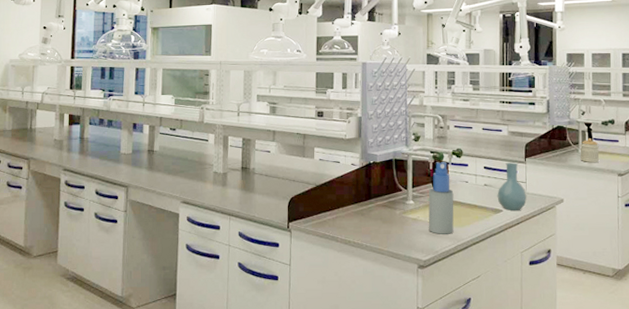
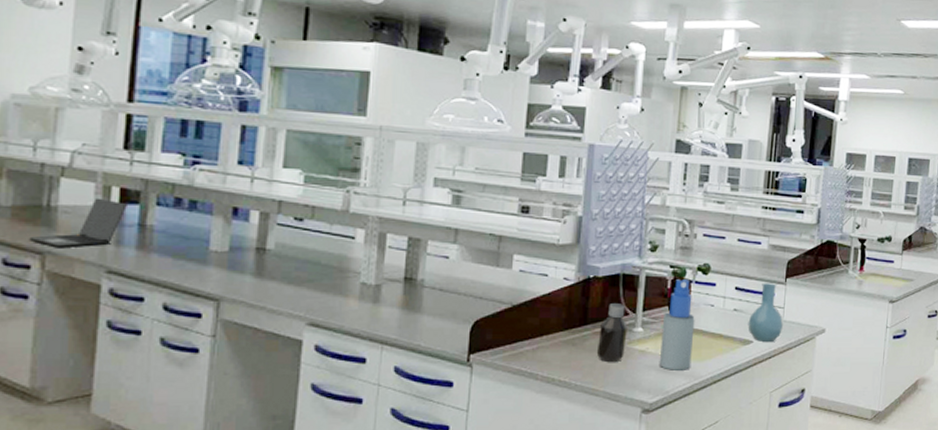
laptop: none [21,121,73,156] -> present [29,197,127,249]
bottle: none [380,181,403,228] -> present [596,302,629,362]
jar: present [580,138,600,163] -> none [849,257,872,287]

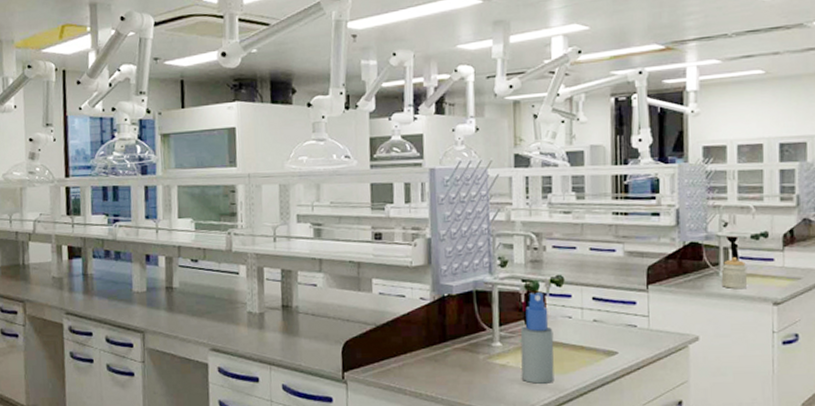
laptop: present [29,197,127,249] -> none [14,255,74,297]
bottle: present [596,302,629,362] -> none [458,318,487,377]
flask: present [748,283,784,342] -> none [610,291,651,352]
jar: none [849,257,872,287] -> present [721,257,748,290]

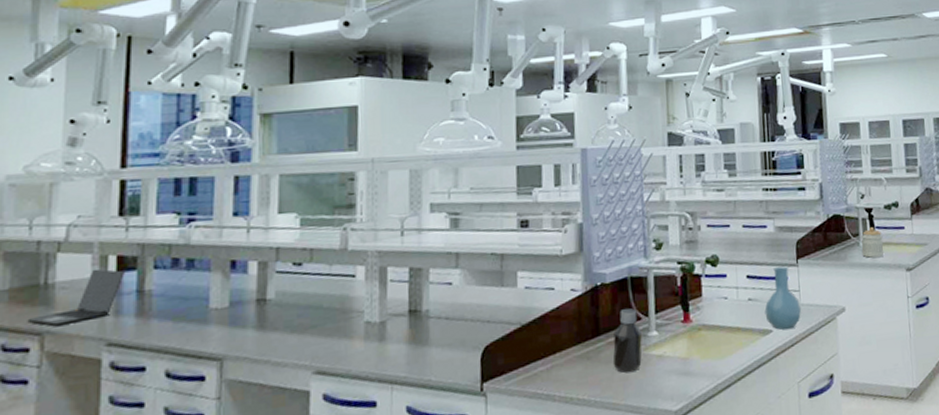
laptop: none [14,255,74,297] -> present [27,268,125,327]
bottle: none [458,318,487,377] -> present [613,308,643,373]
spray bottle: present [520,292,555,384] -> none [677,274,712,373]
flask: none [610,291,651,352] -> present [764,266,802,330]

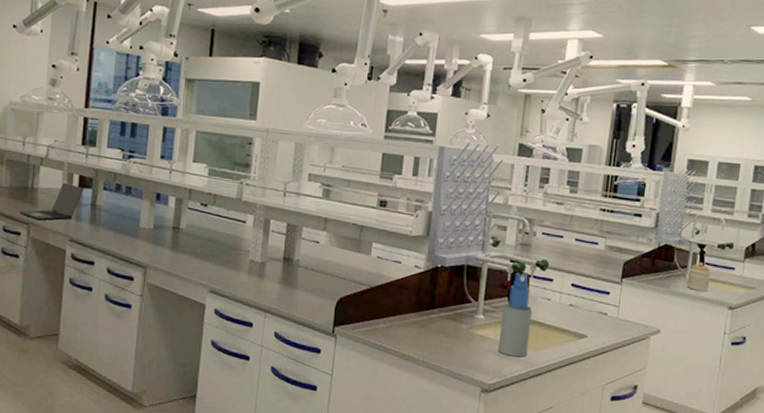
bottle: present [613,308,643,373] -> none [442,290,471,344]
spray bottle: none [677,274,712,373] -> present [497,273,532,357]
flask: present [764,266,802,330] -> none [582,282,619,338]

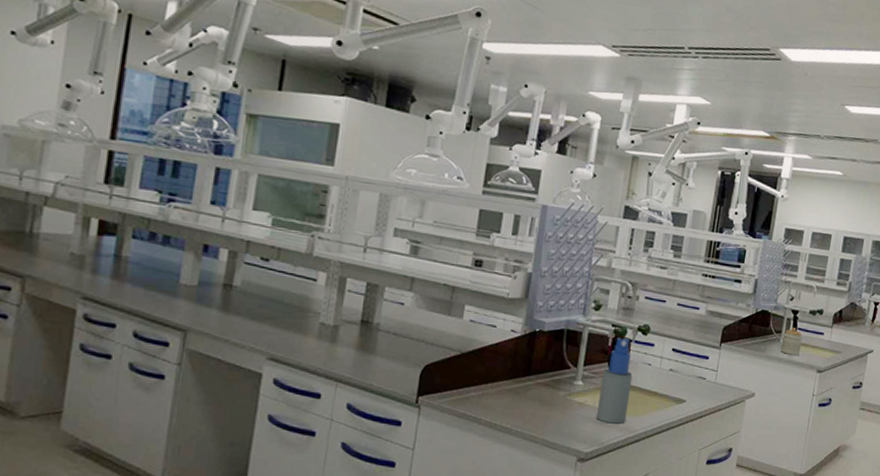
laptop: present [19,182,84,221] -> none [11,227,105,274]

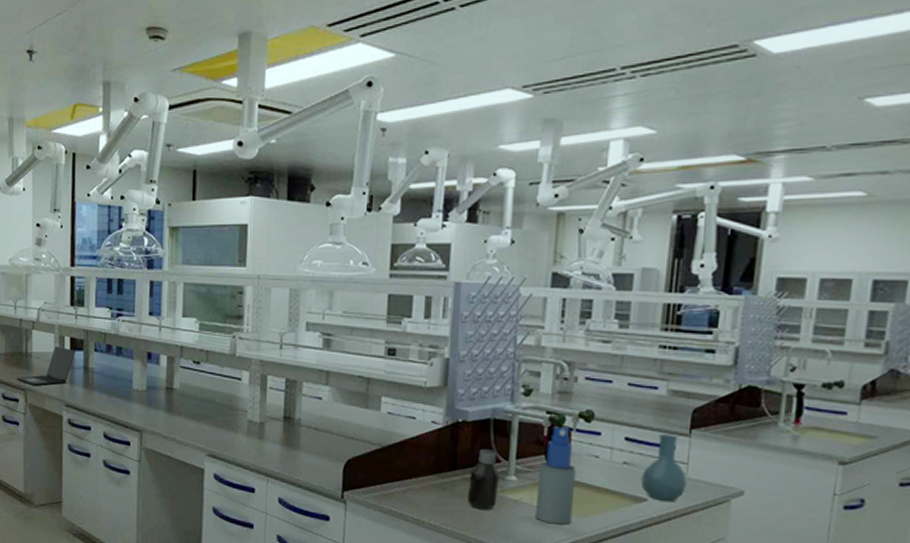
laptop: none [11,227,105,274] -> present [16,346,75,386]
bottle: none [538,356,570,412] -> present [467,448,501,510]
flask: none [682,346,716,402] -> present [641,434,688,501]
jar: present [780,328,803,356] -> none [779,407,813,444]

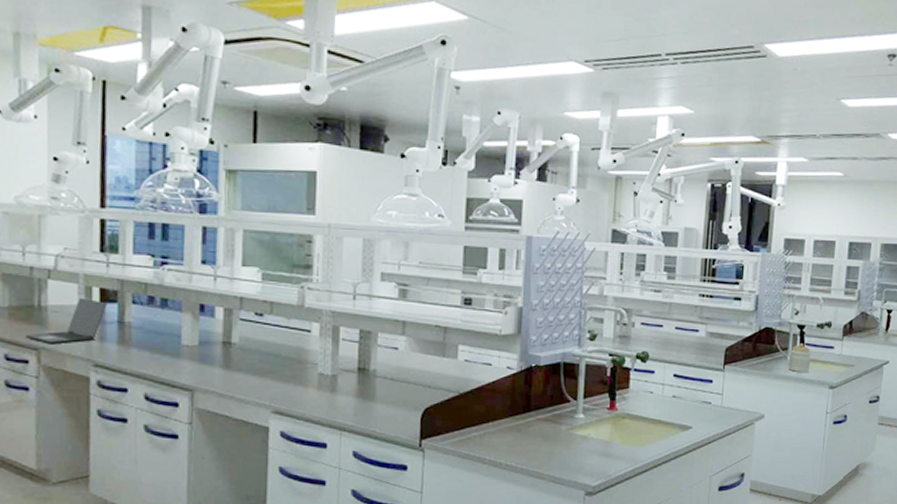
bottle: present [467,448,501,510] -> none [540,390,570,447]
spray bottle: present [535,426,576,525] -> none [600,367,635,455]
flask: present [641,434,688,501] -> none [687,370,723,427]
jar: none [779,407,813,444] -> present [788,343,811,373]

